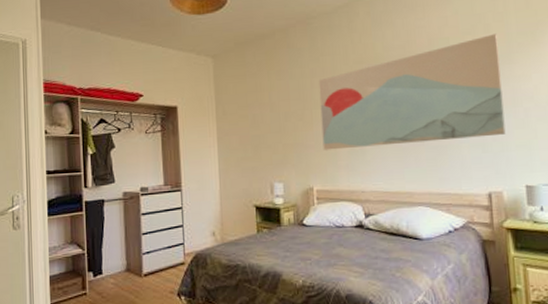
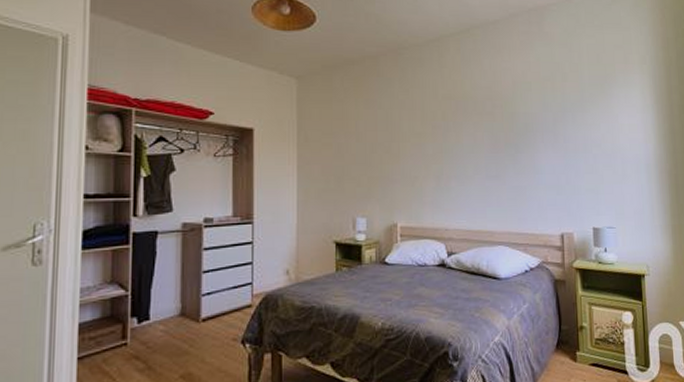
wall art: present [318,33,506,151] -> none [407,82,577,186]

